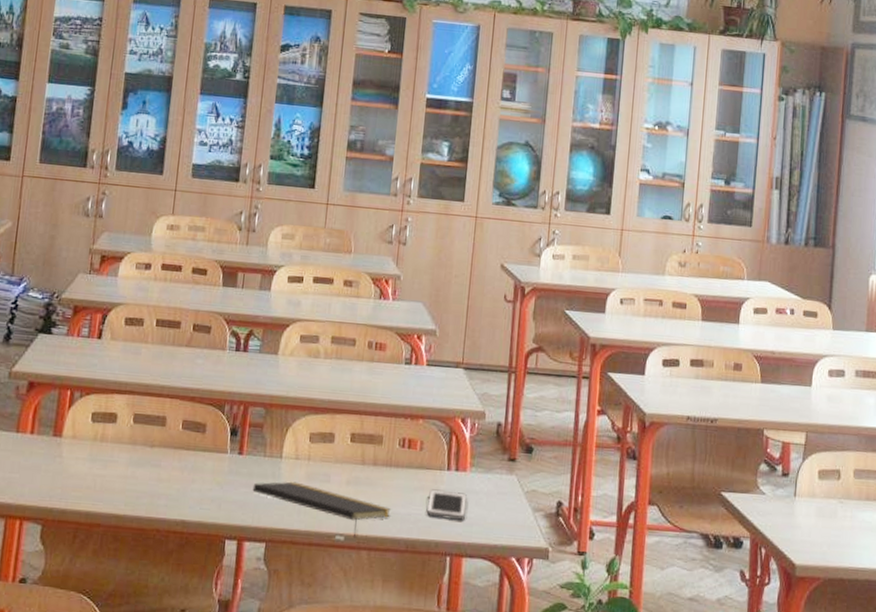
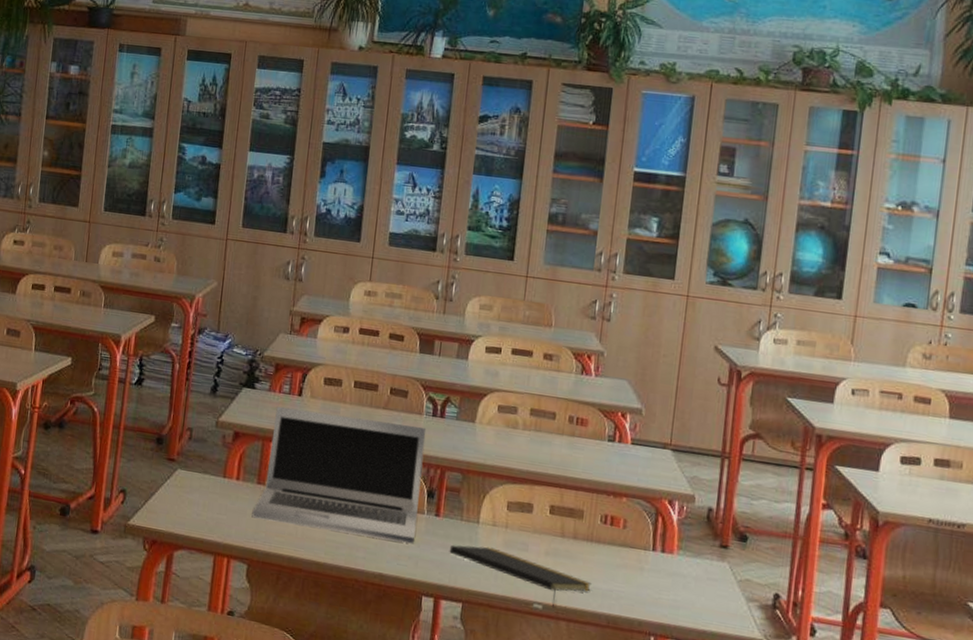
laptop: none [47,351,230,486] -> present [252,406,427,544]
cell phone: present [426,489,467,521] -> none [629,568,673,602]

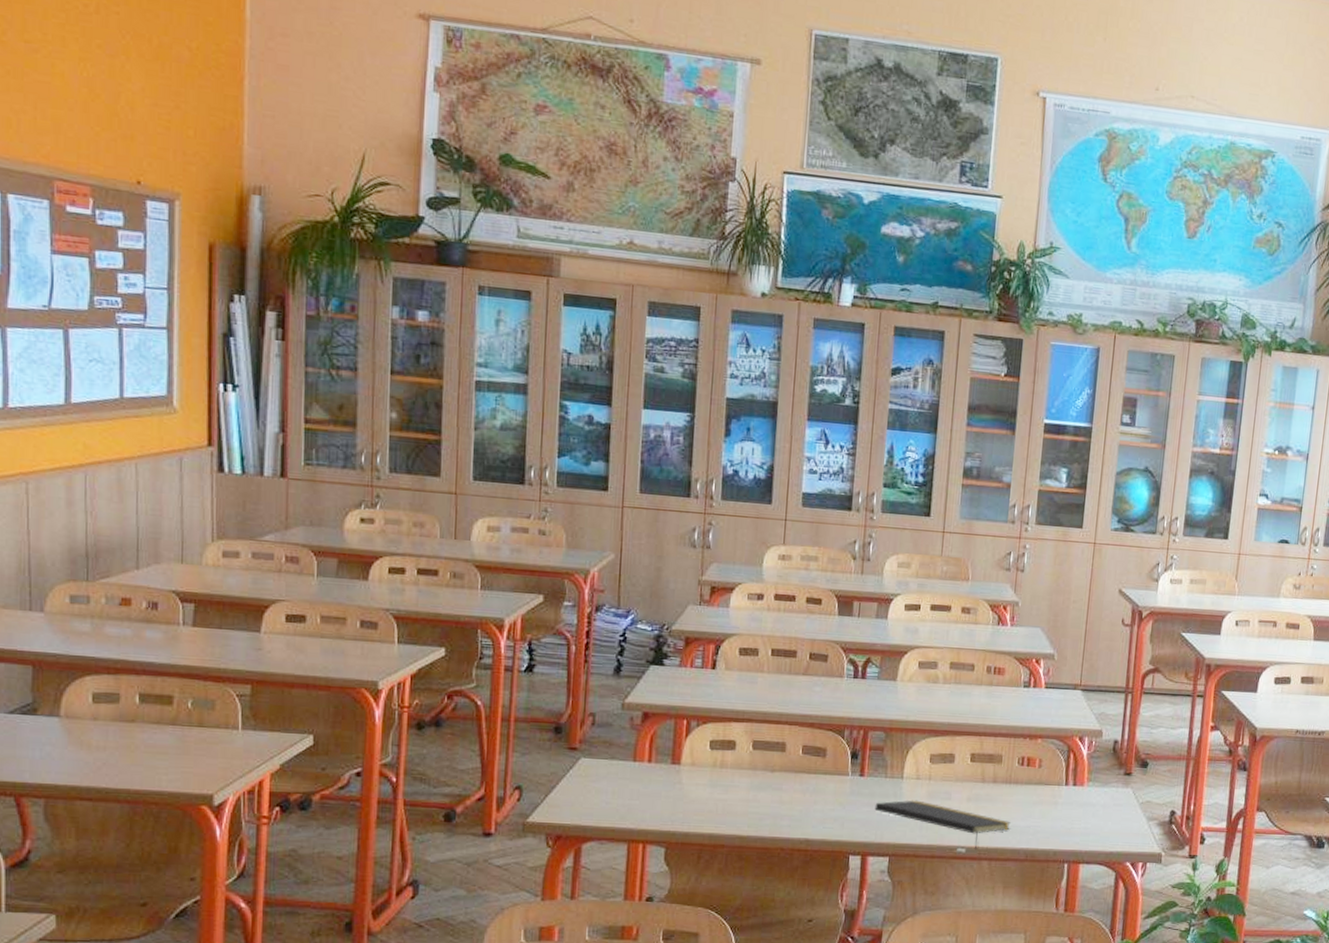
laptop: present [252,406,427,544] -> none [667,681,848,806]

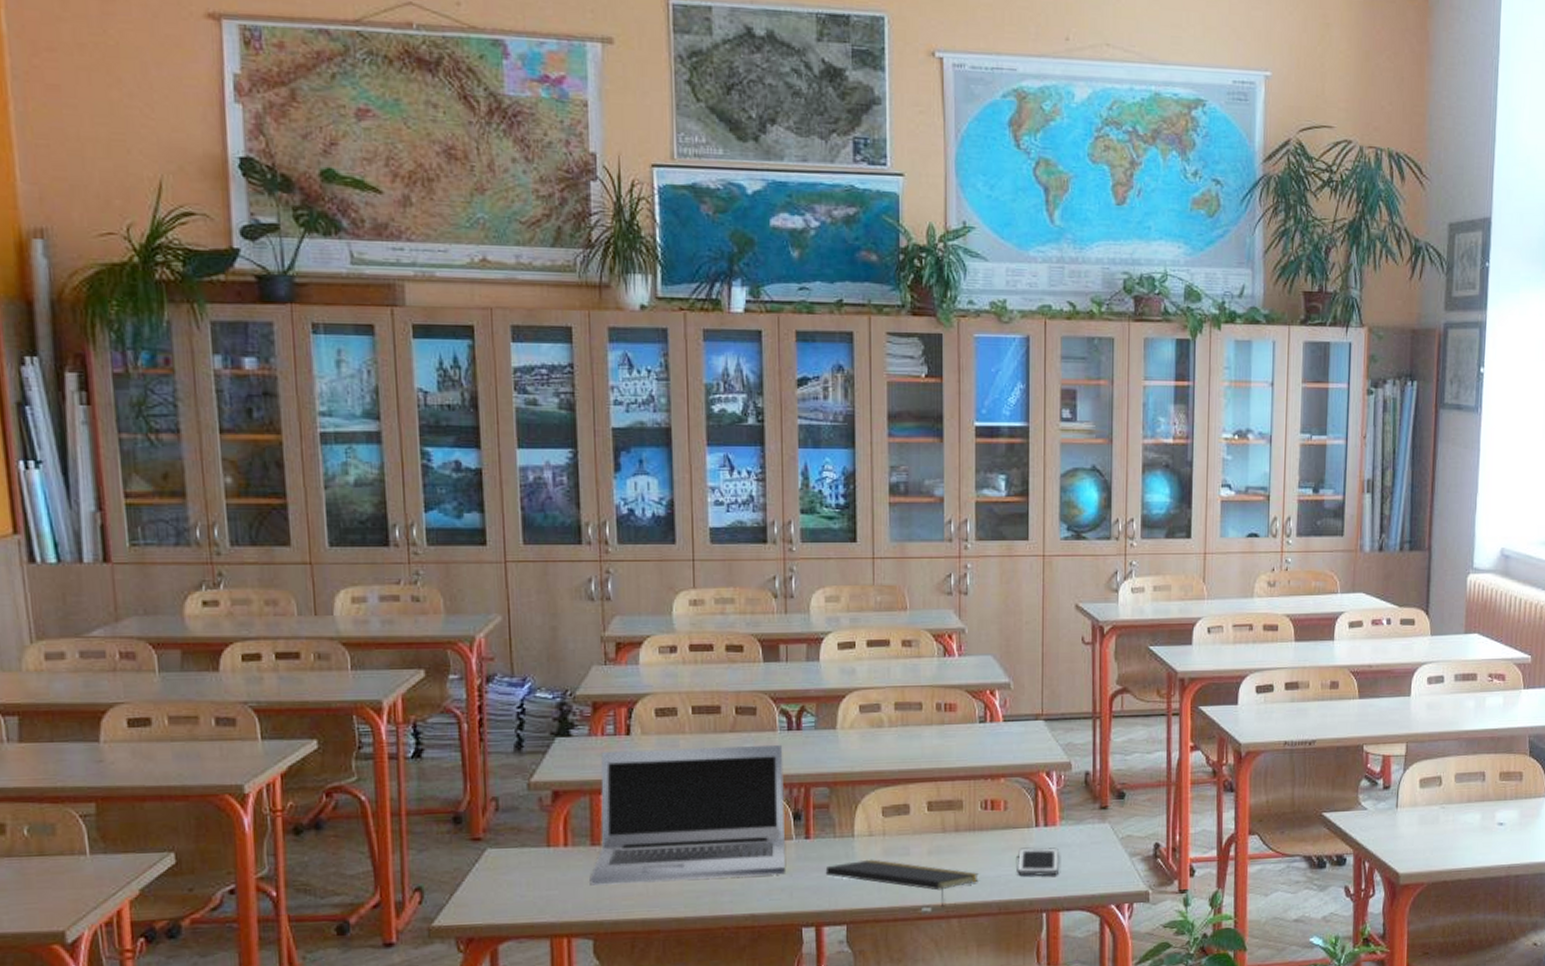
laptop: none [667,681,848,806] -> present [589,744,785,886]
cell phone: none [1045,803,1084,831] -> present [1017,847,1059,877]

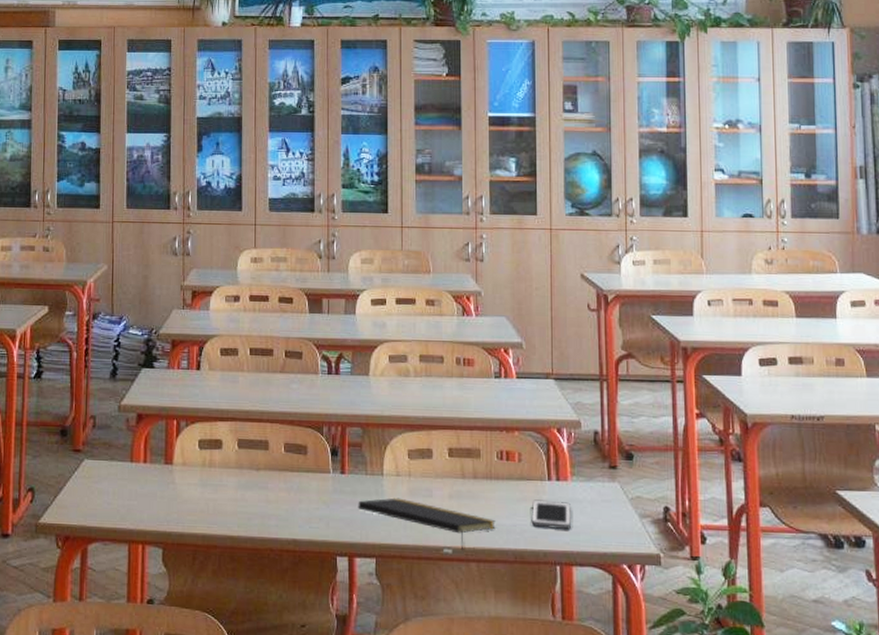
laptop: present [589,744,785,886] -> none [162,382,324,505]

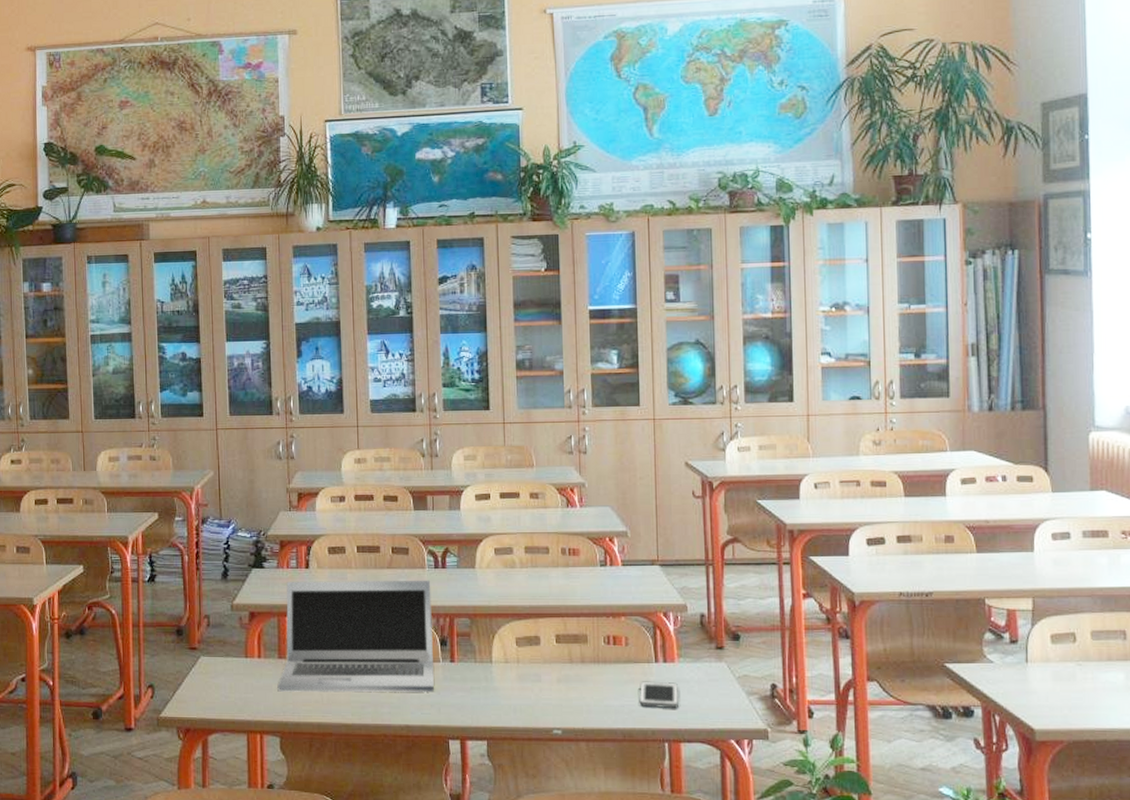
laptop: none [162,382,324,505] -> present [277,580,434,692]
notepad: present [358,497,496,550] -> none [468,683,604,730]

